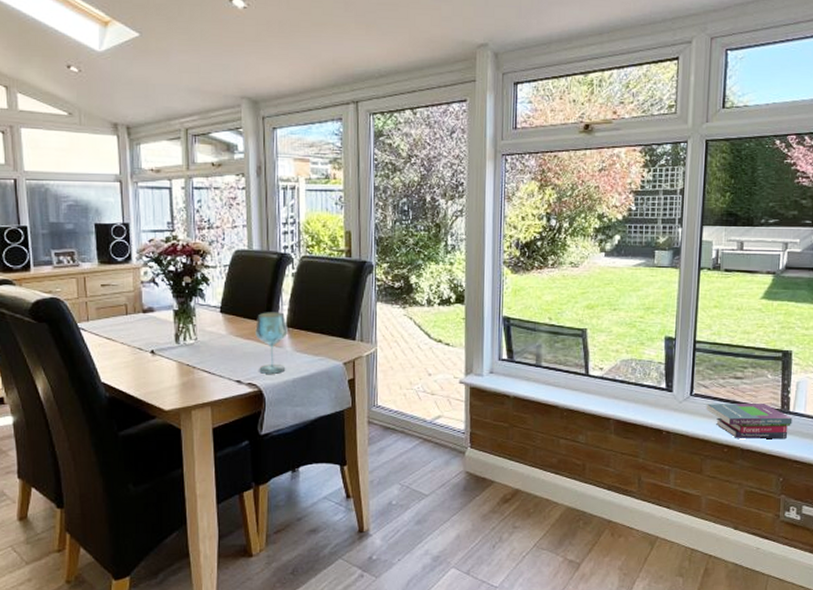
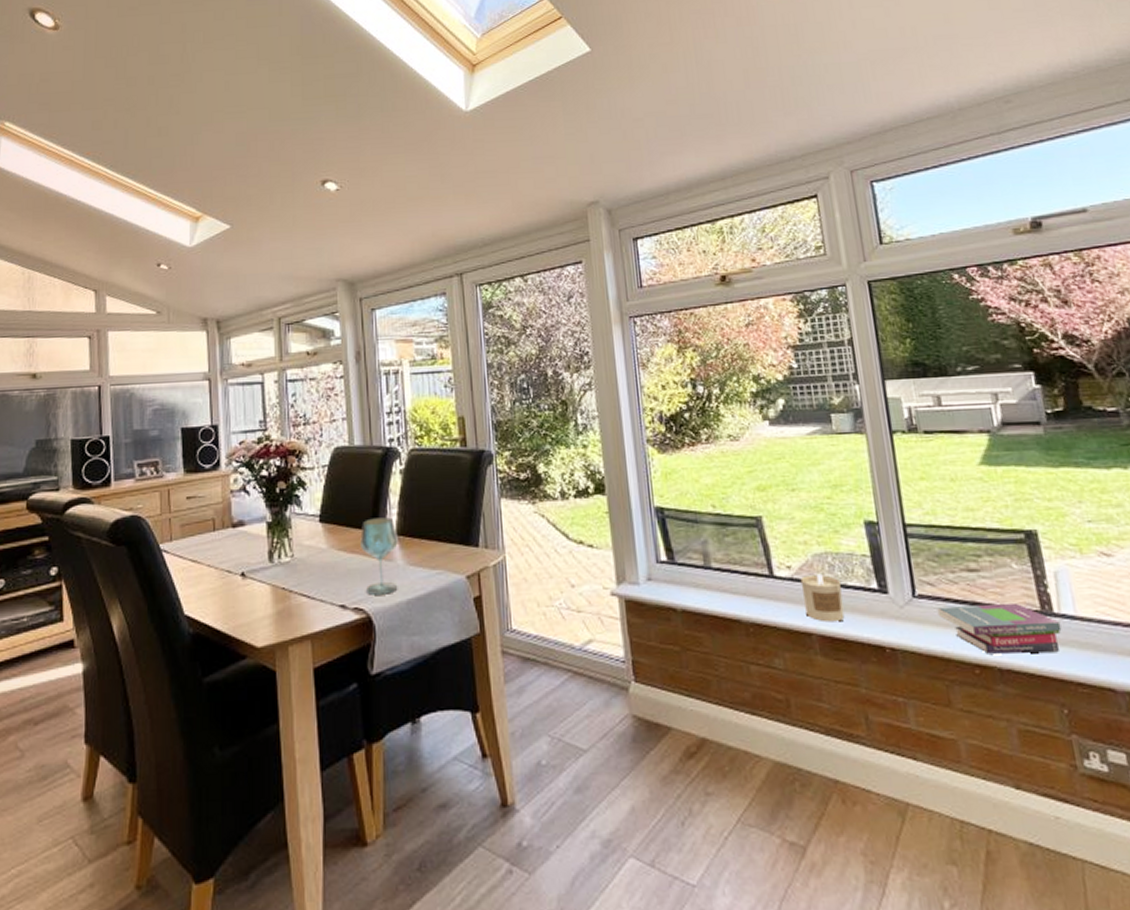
candle: none [608,374,638,411] -> present [800,573,845,623]

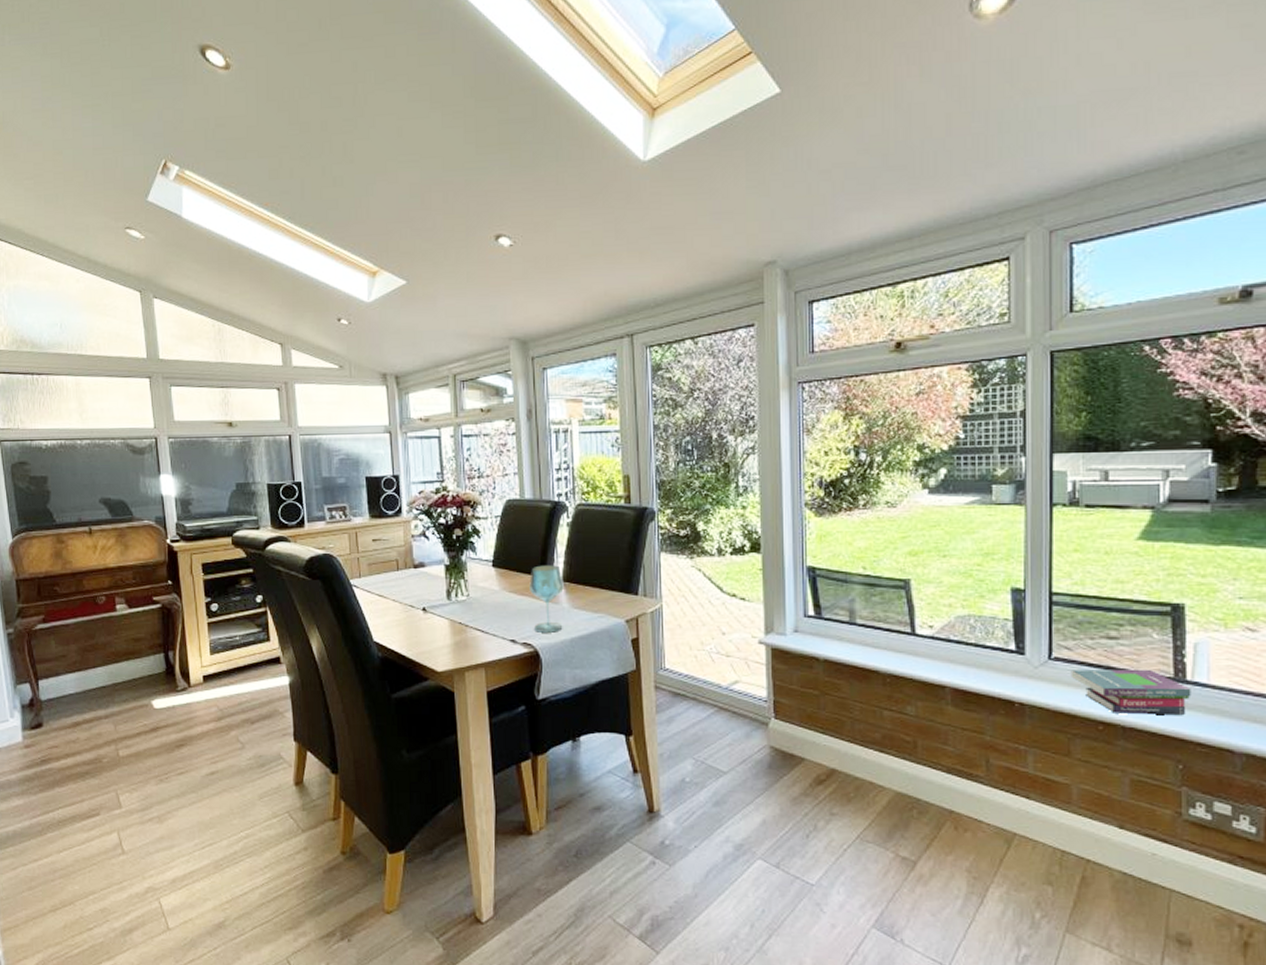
candle: present [800,573,845,623] -> none [941,633,979,678]

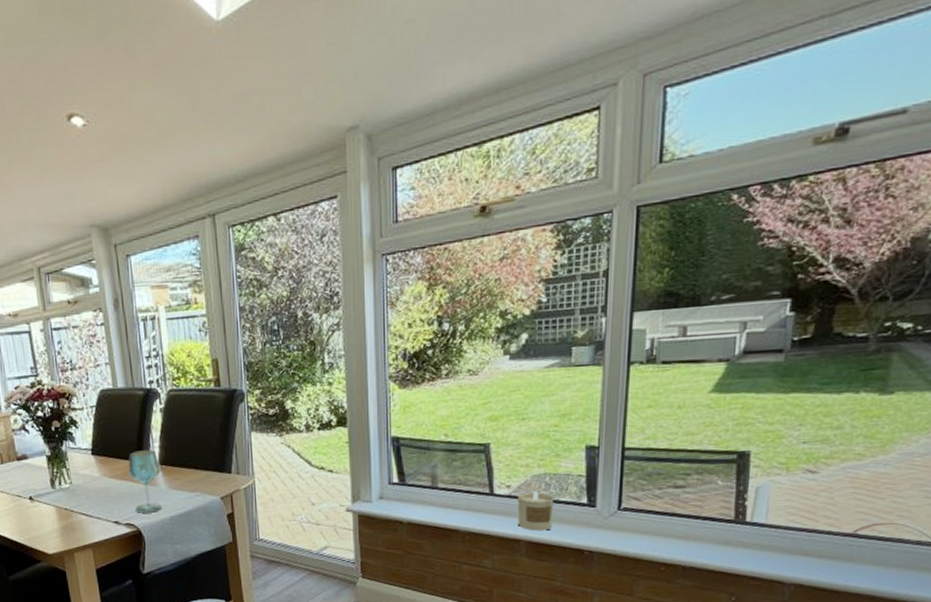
candle: none [941,633,979,678] -> present [517,491,553,531]
books: present [1070,669,1191,716] -> none [638,513,750,556]

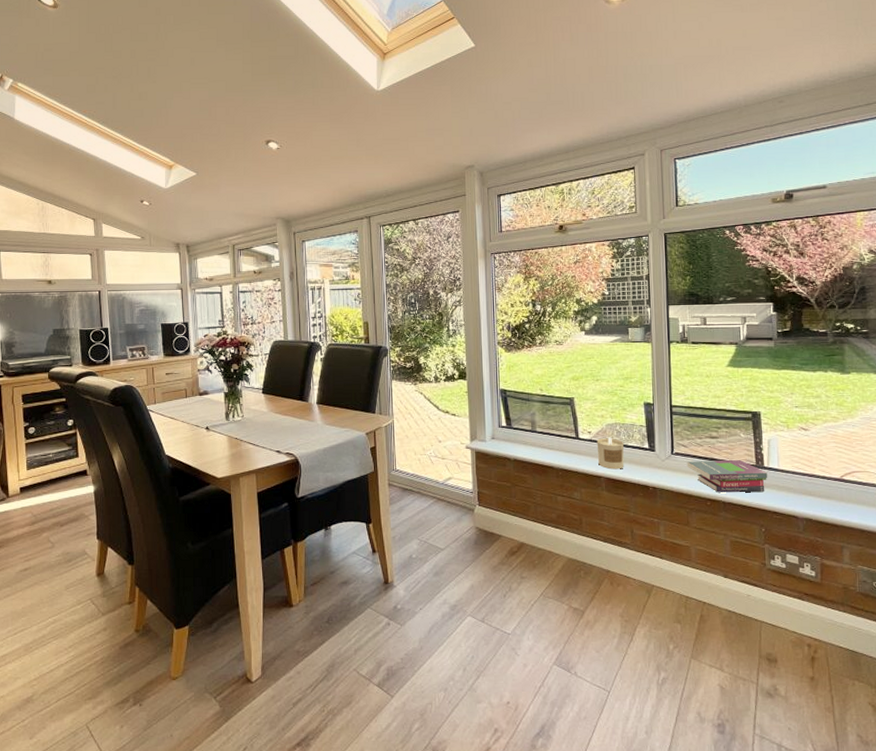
wine glass: present [128,450,161,513] -> none [291,391,318,444]
books: none [638,513,750,556] -> present [687,459,768,493]

